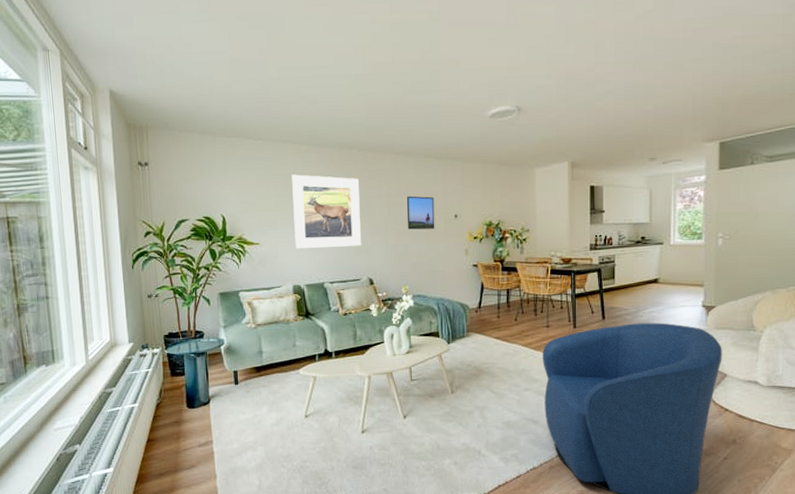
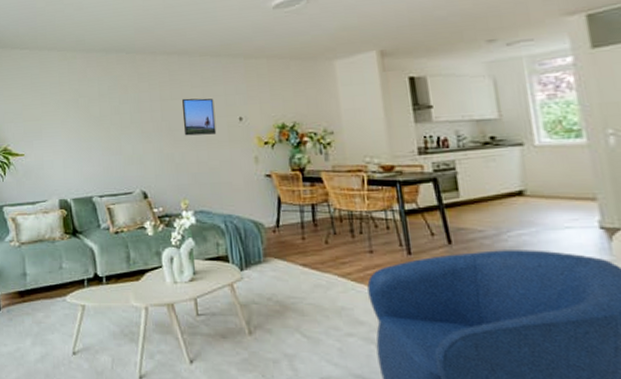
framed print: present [292,174,361,249] -> none [57,81,132,160]

